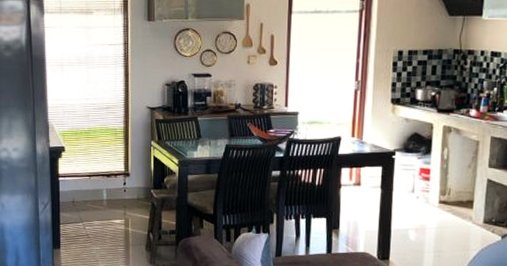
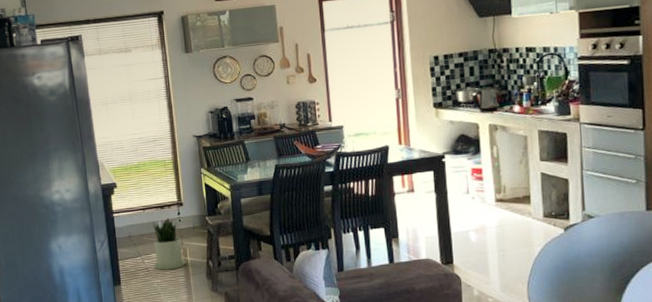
planter: none [94,187,127,239] -> present [152,218,186,270]

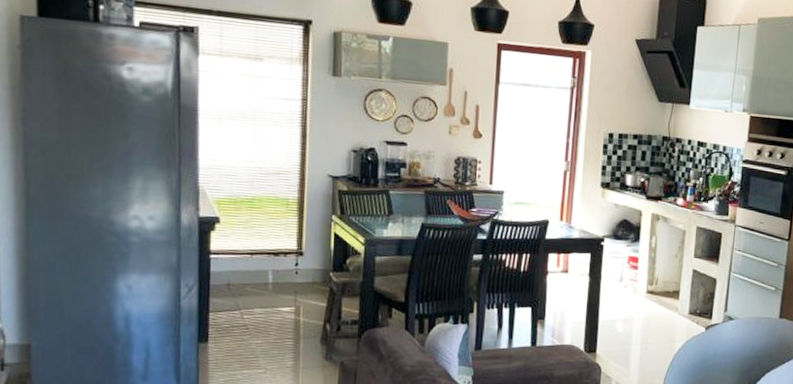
planter: present [152,218,186,270] -> none [255,268,297,330]

